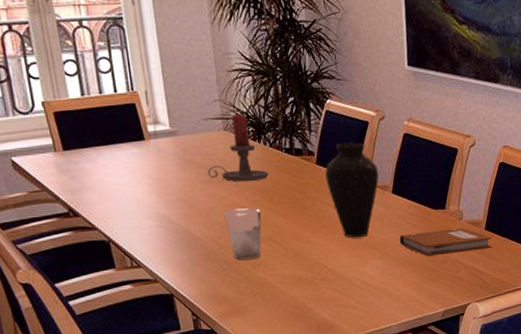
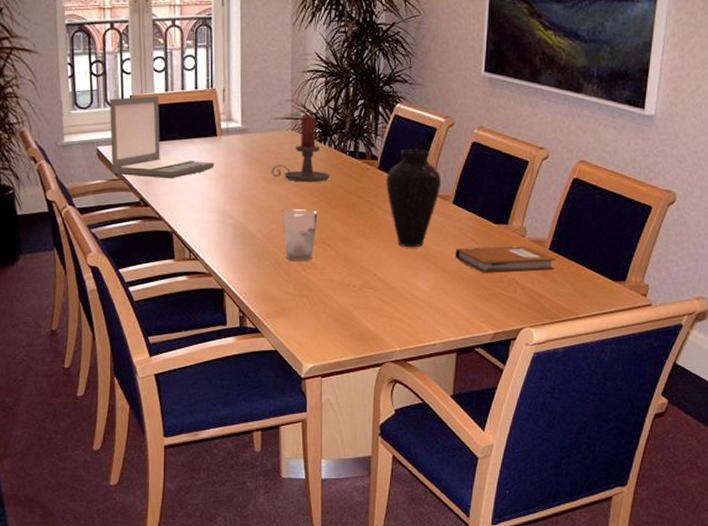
laptop: none [19,101,146,187] -> present [110,96,215,179]

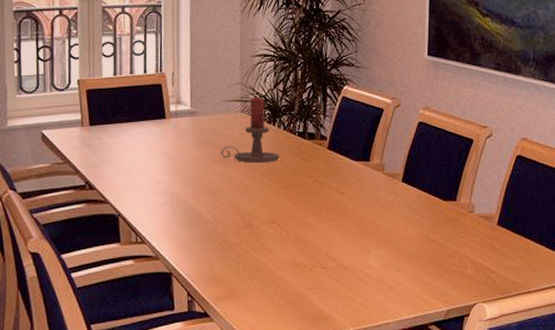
laptop: present [110,96,215,179] -> none [56,80,163,162]
drinking glass: present [282,209,318,261] -> none [232,190,268,241]
vase: present [386,149,442,247] -> none [336,130,390,225]
notebook: present [455,245,556,275] -> none [405,221,504,251]

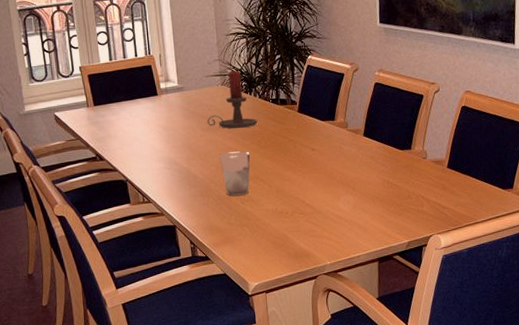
drinking glass: none [232,190,268,241] -> present [219,151,251,196]

